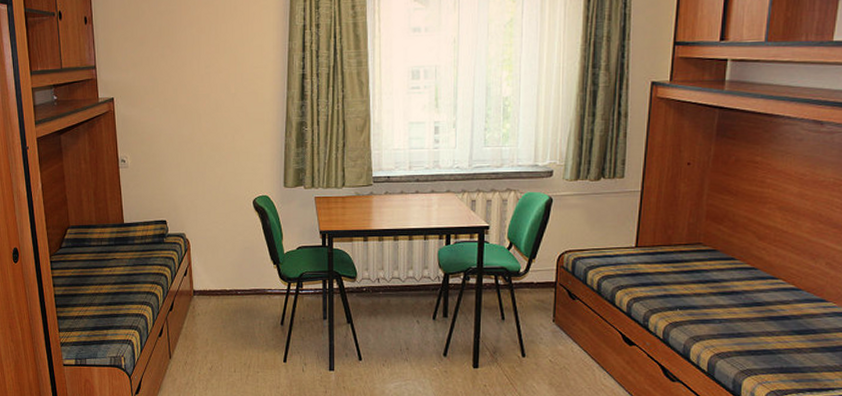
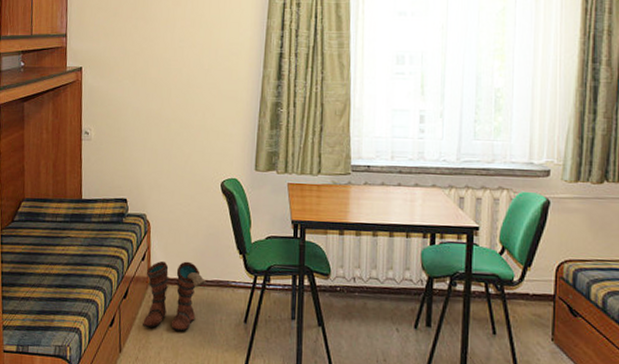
boots: none [189,274,245,337] -> present [143,260,207,332]

